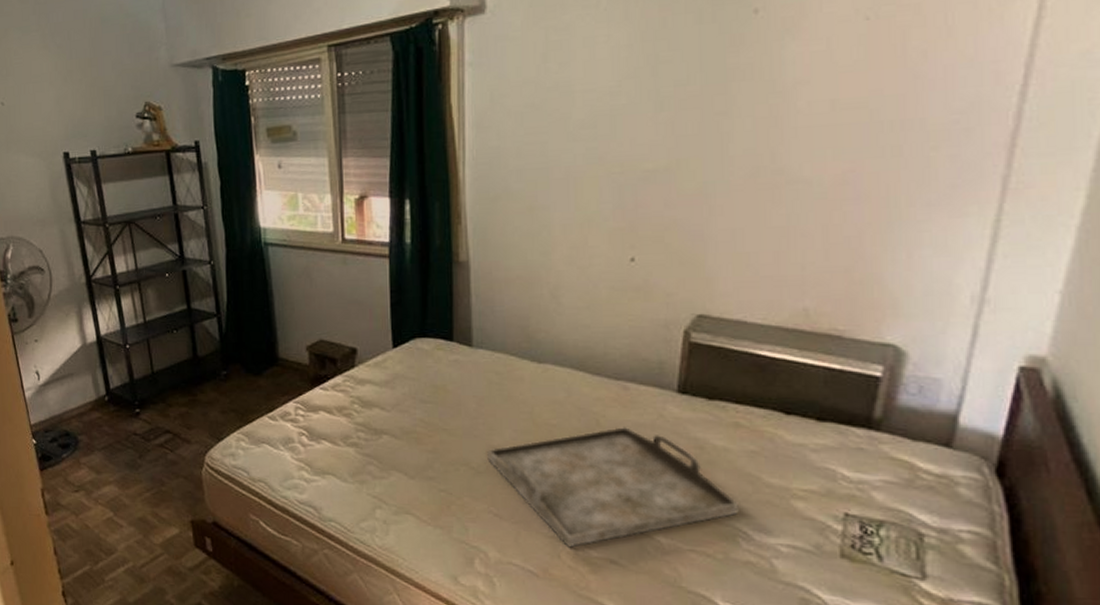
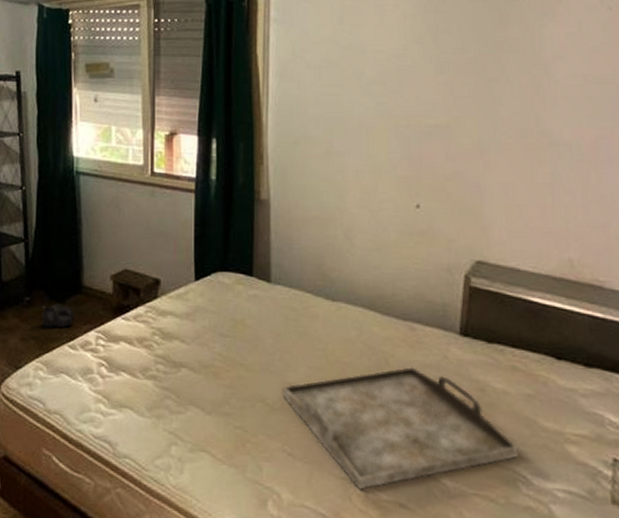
boots: none [239,376,272,400] -> present [41,303,74,328]

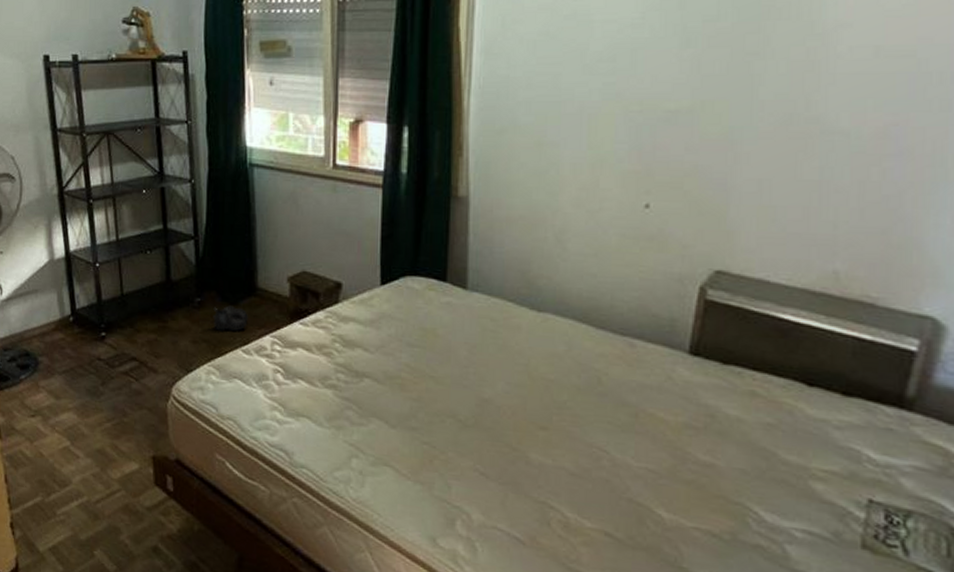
serving tray: present [282,366,519,490] -> none [476,386,752,516]

